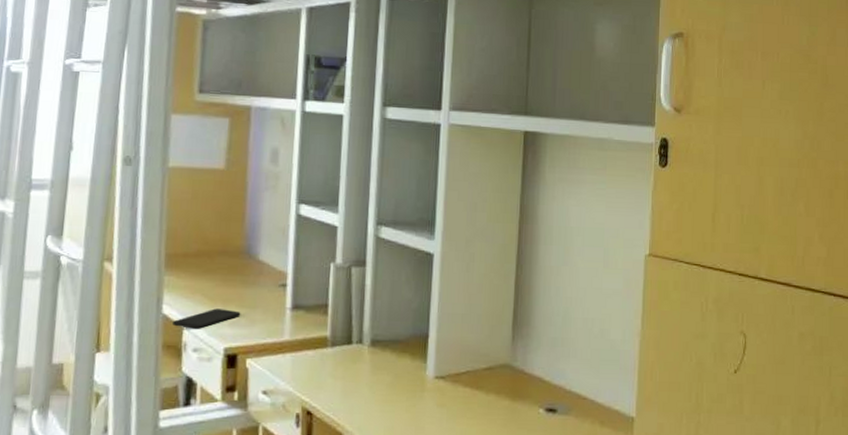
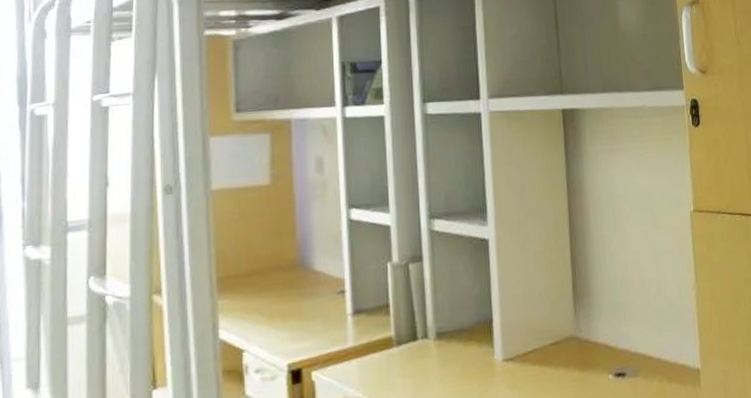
mobile phone: present [171,308,241,330] -> none [230,324,301,351]

